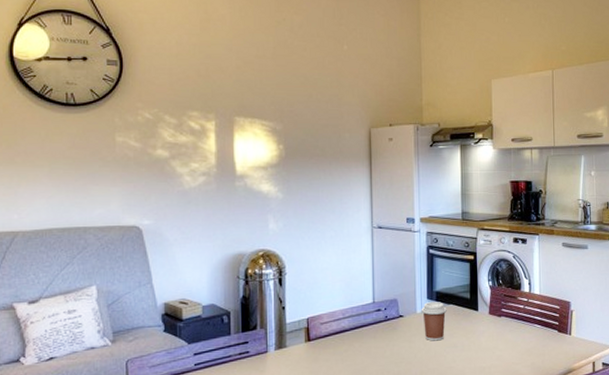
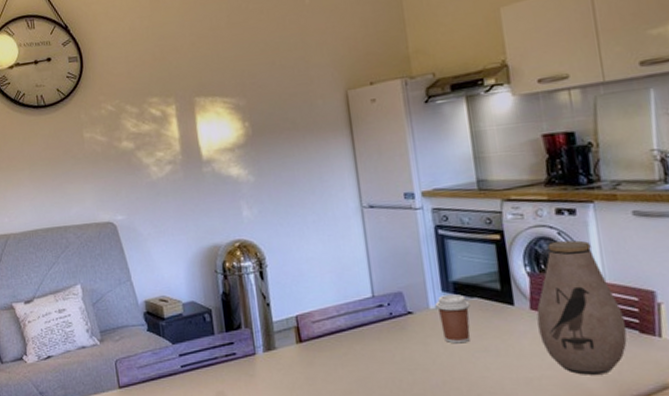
vase: none [493,263,550,364] -> present [536,240,627,375]

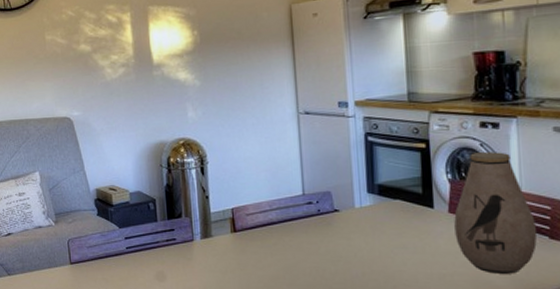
coffee cup: present [435,294,470,344] -> none [360,196,393,240]

